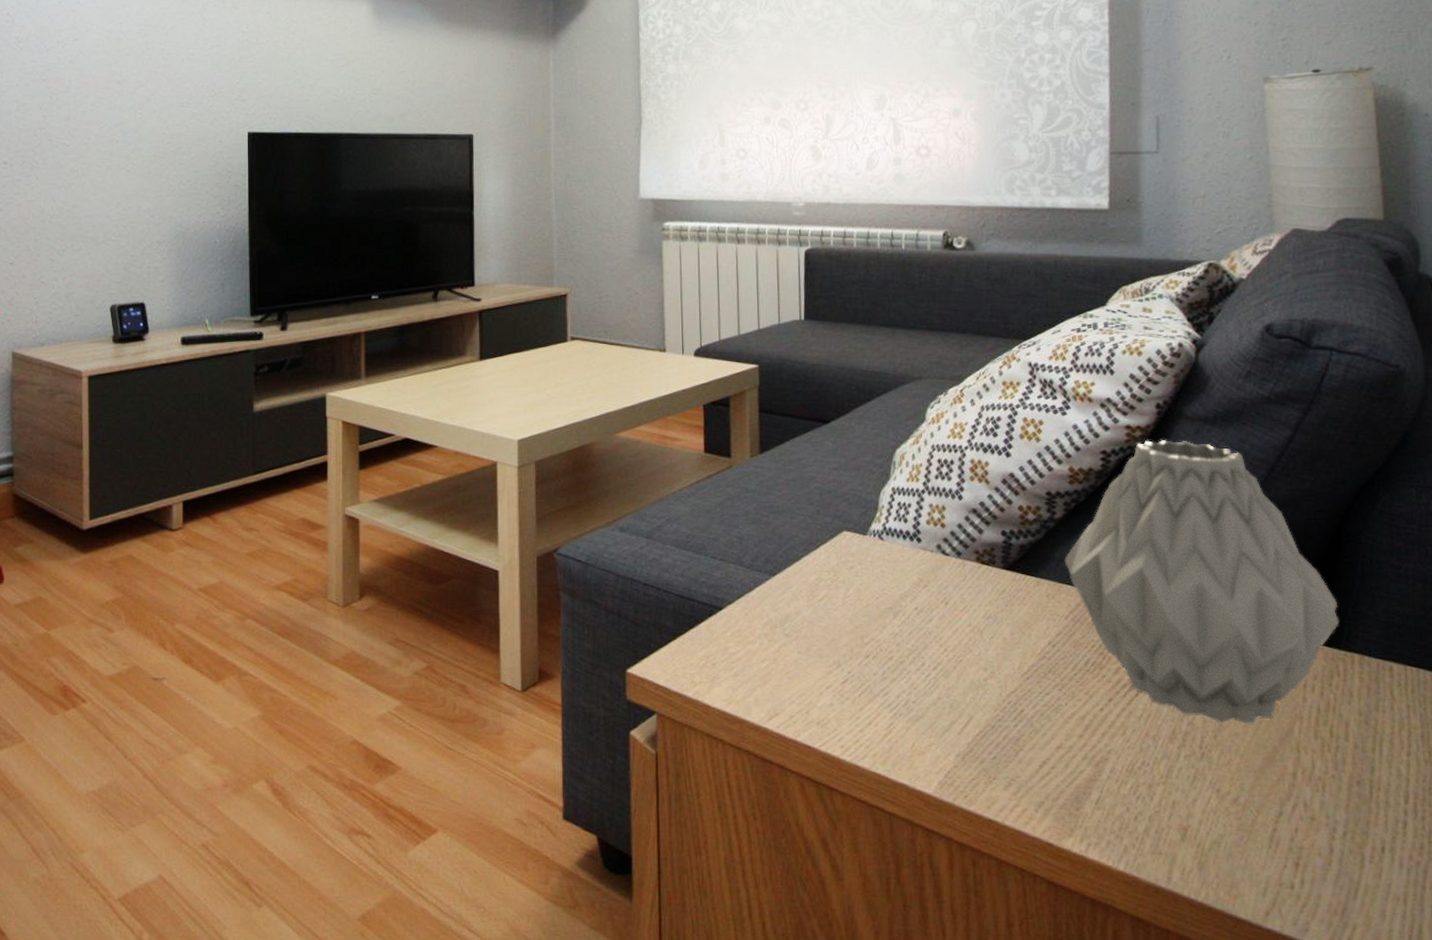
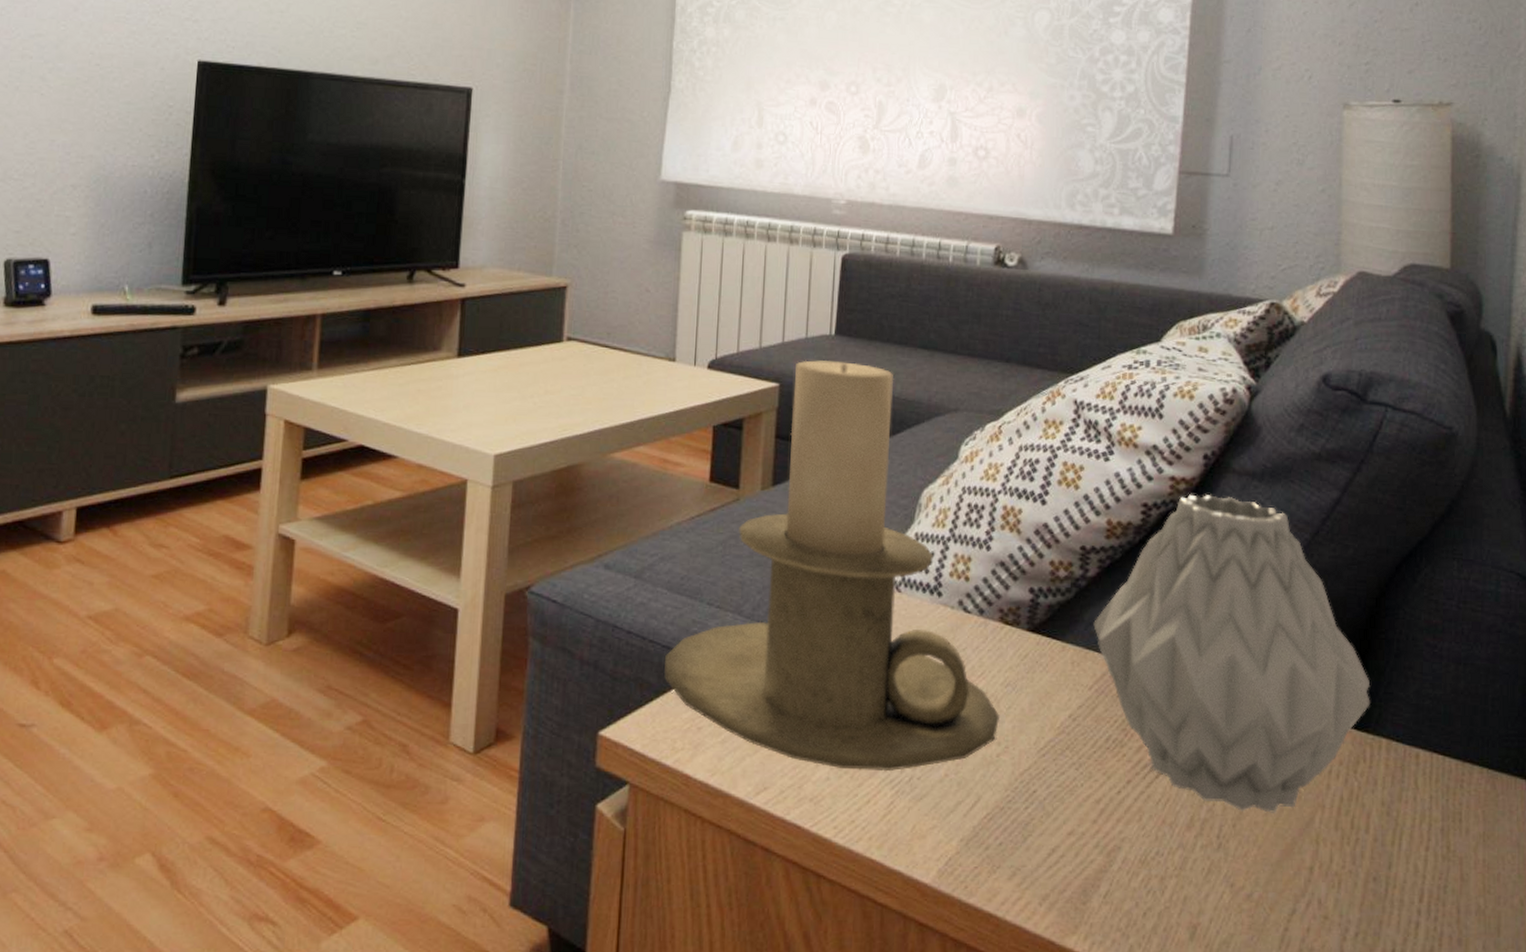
candle holder: none [677,342,985,697] -> present [664,360,1001,772]

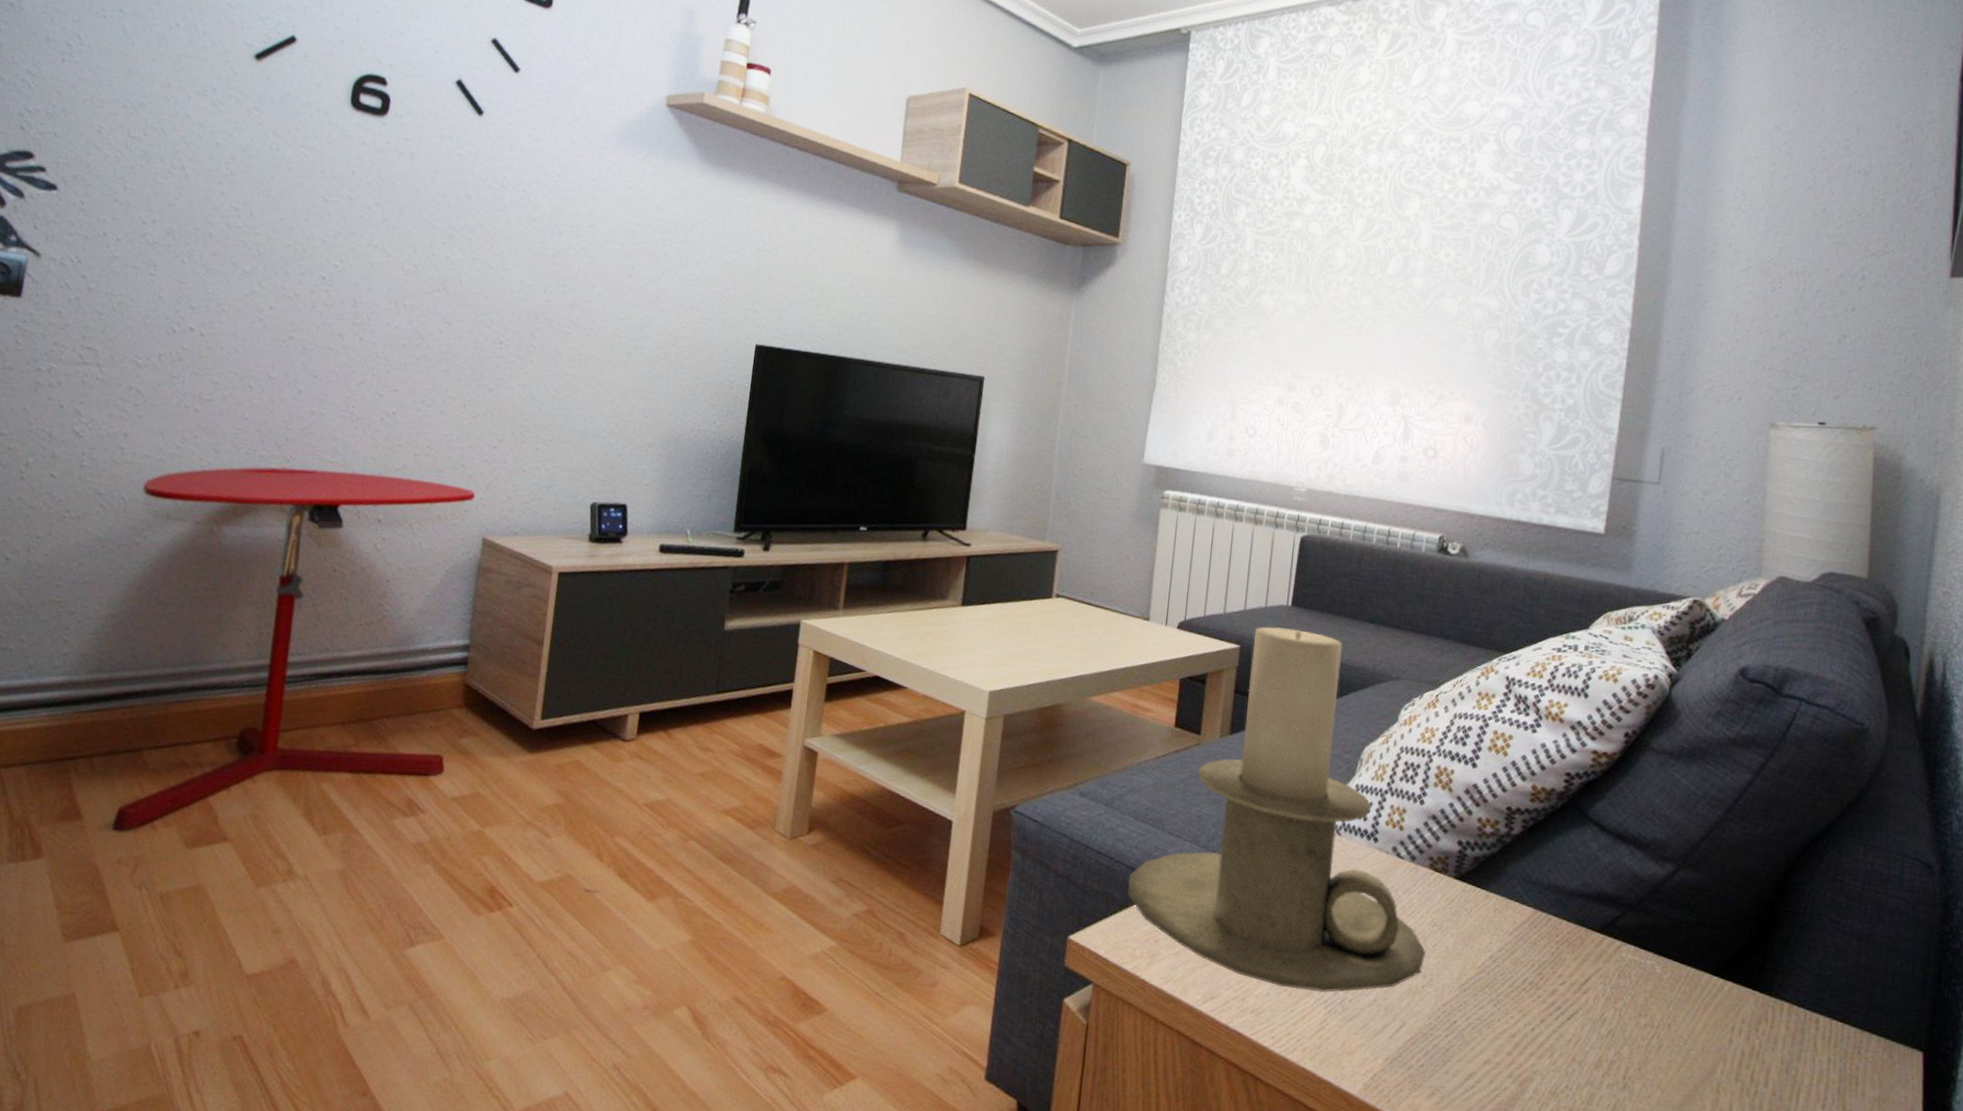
vase: present [1093,494,1371,813] -> none [1515,767,1775,1061]

